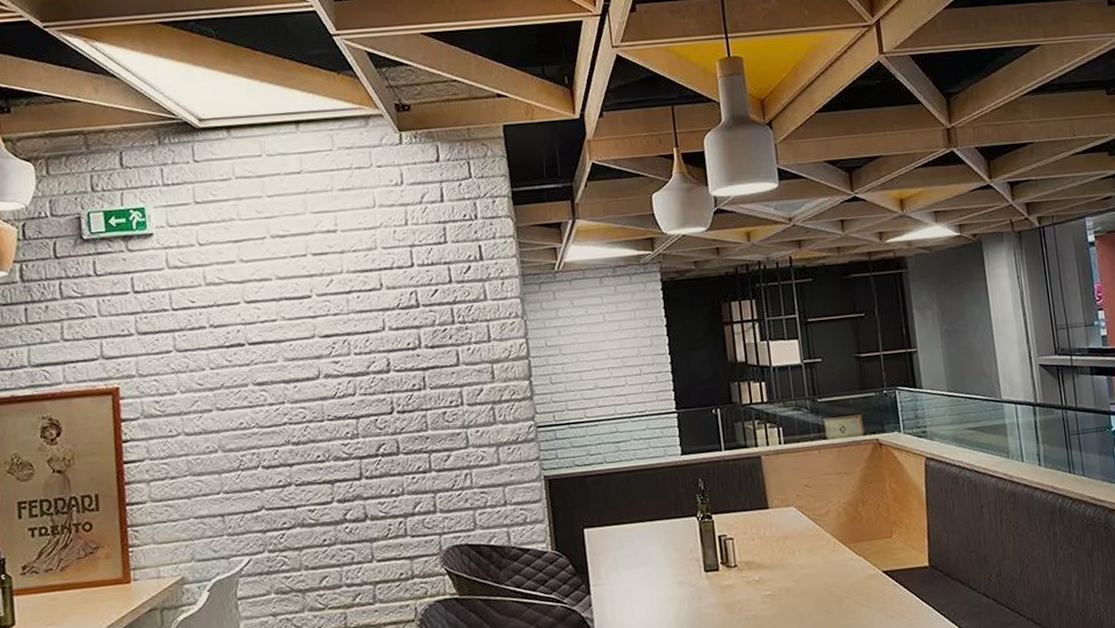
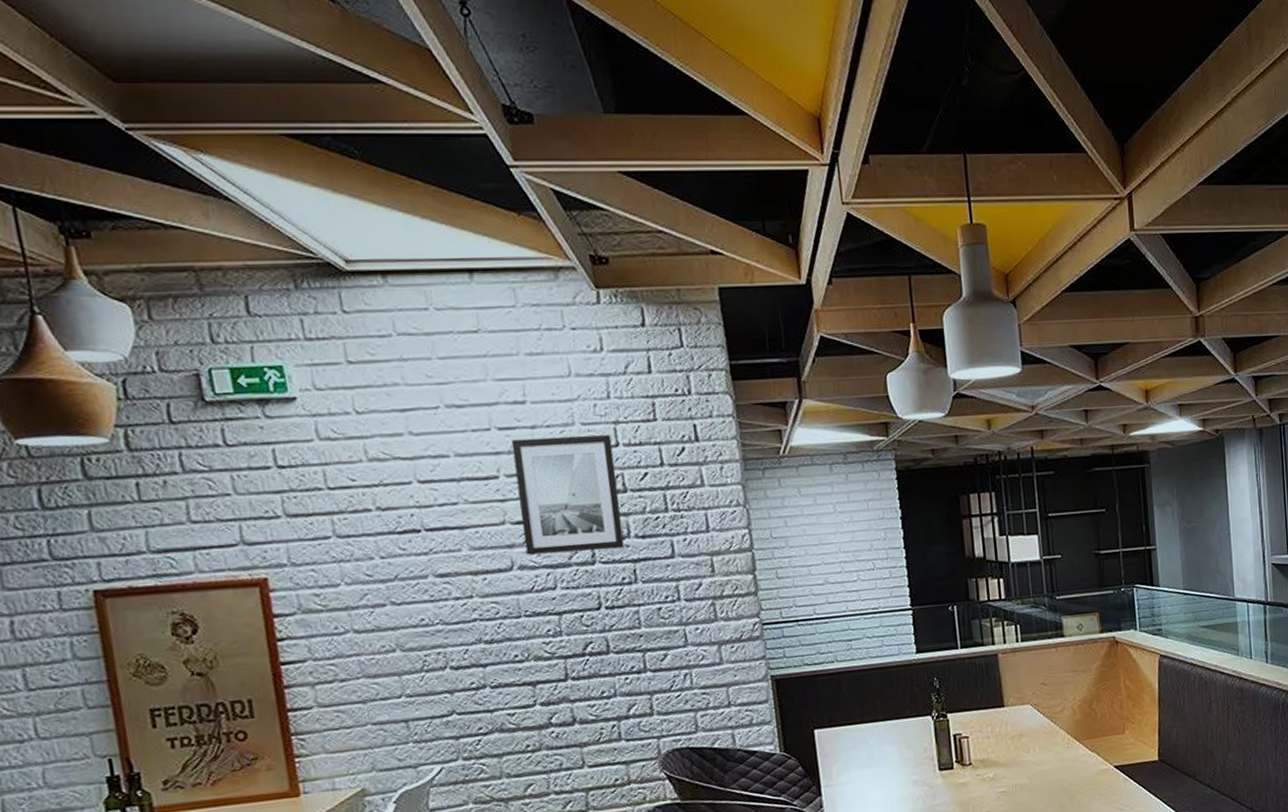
wall art: none [323,257,416,365] -> present [511,435,625,555]

